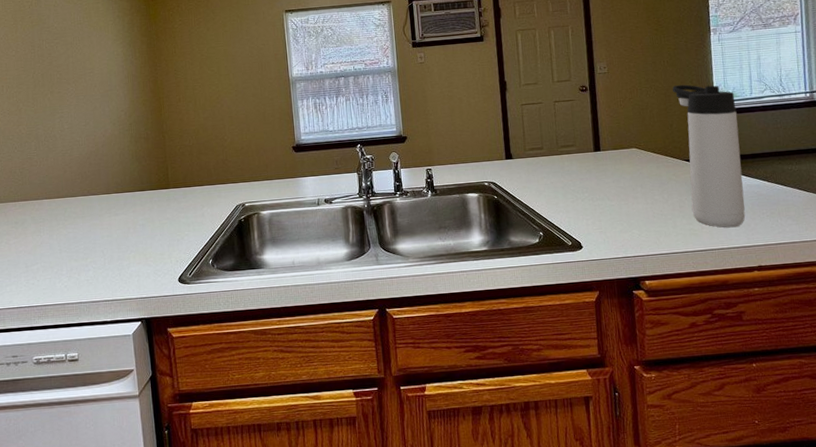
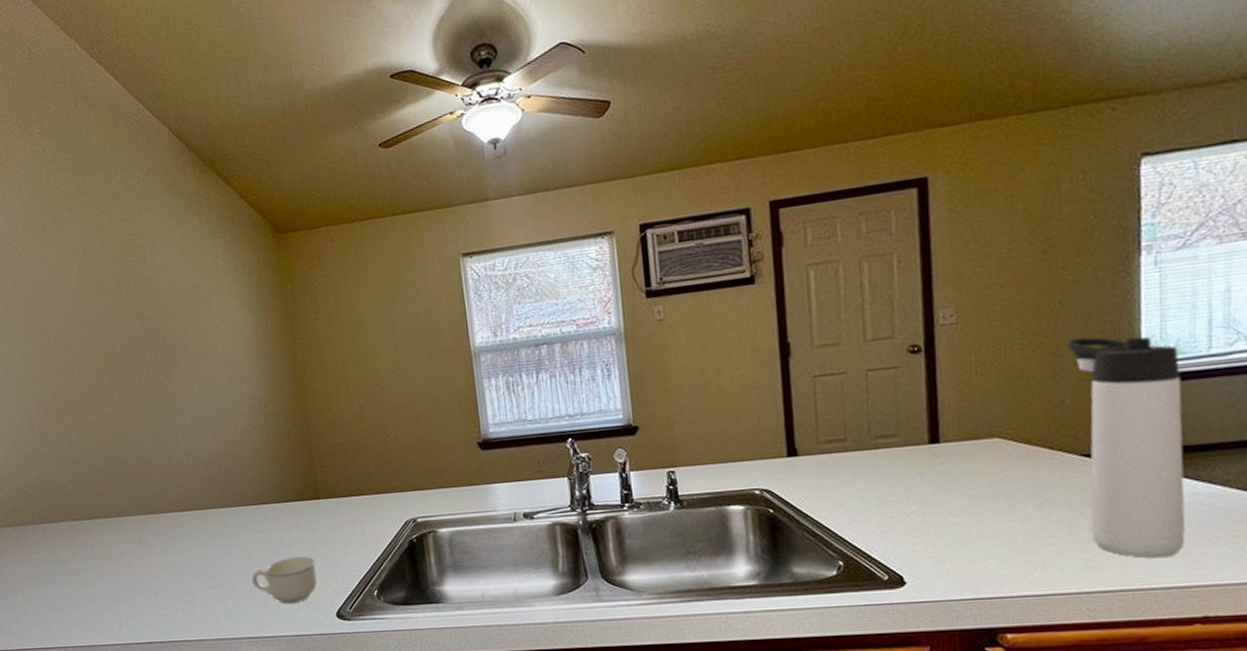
cup: none [110,234,164,273] -> present [251,556,317,605]

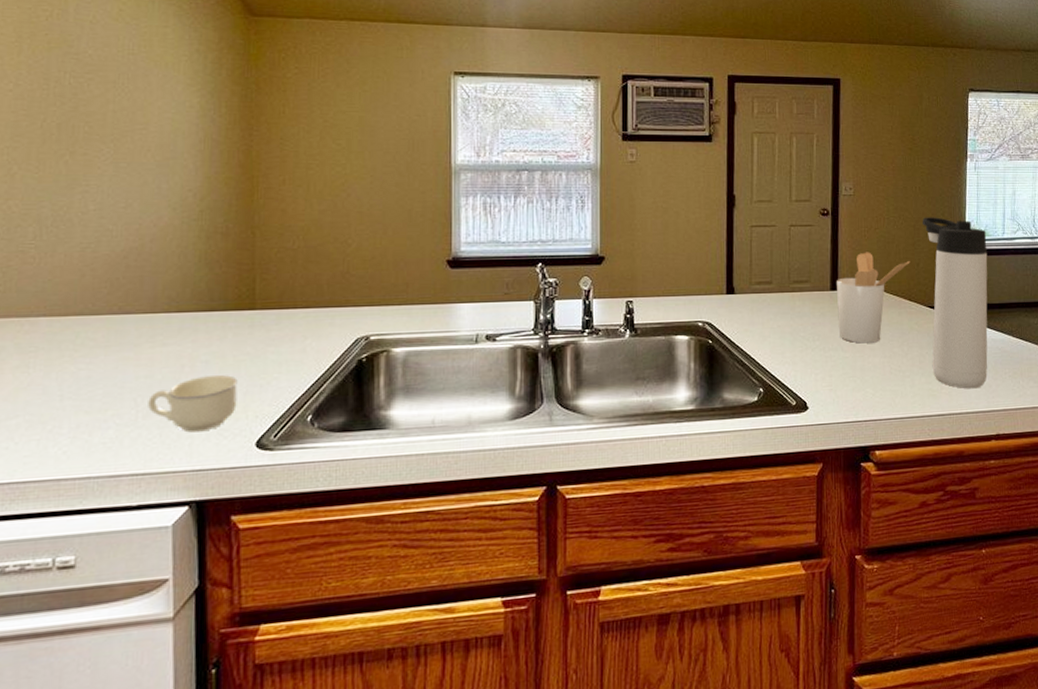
utensil holder: none [937,392,1050,506] -> present [837,252,910,344]

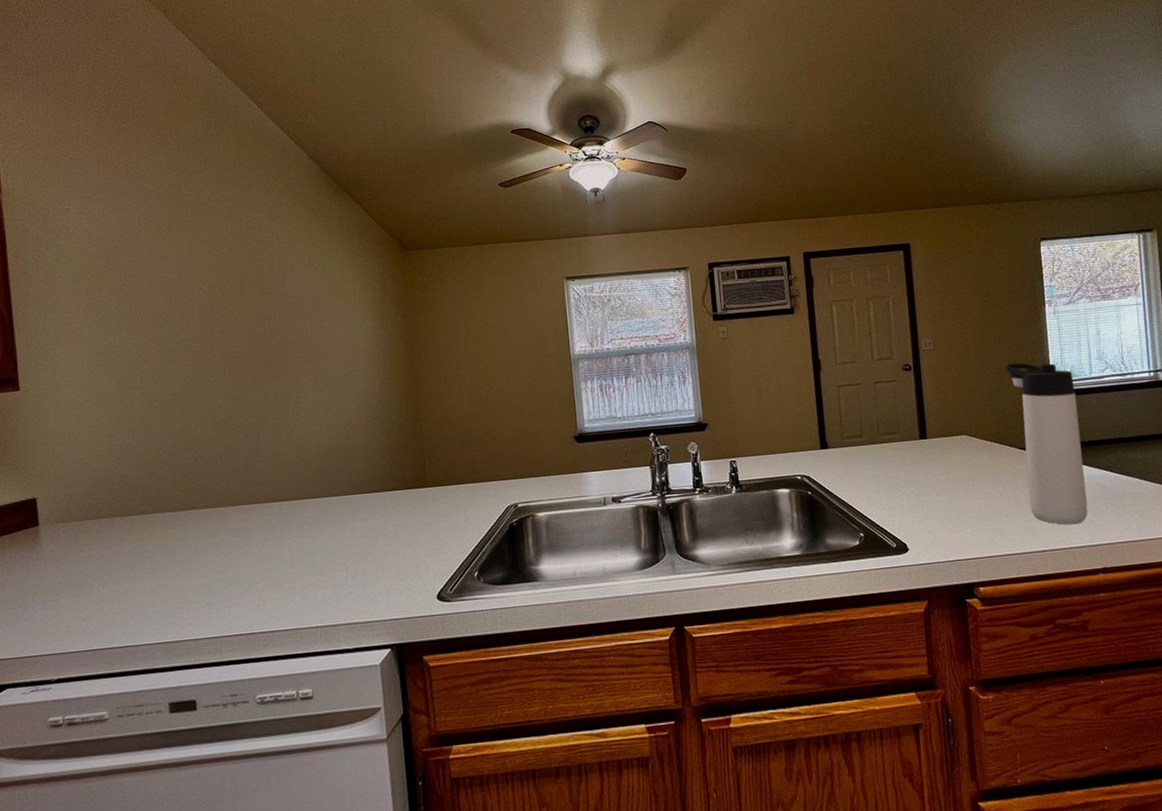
cup: present [148,375,238,433] -> none [354,541,420,589]
utensil holder: present [837,252,910,344] -> none [925,401,997,487]

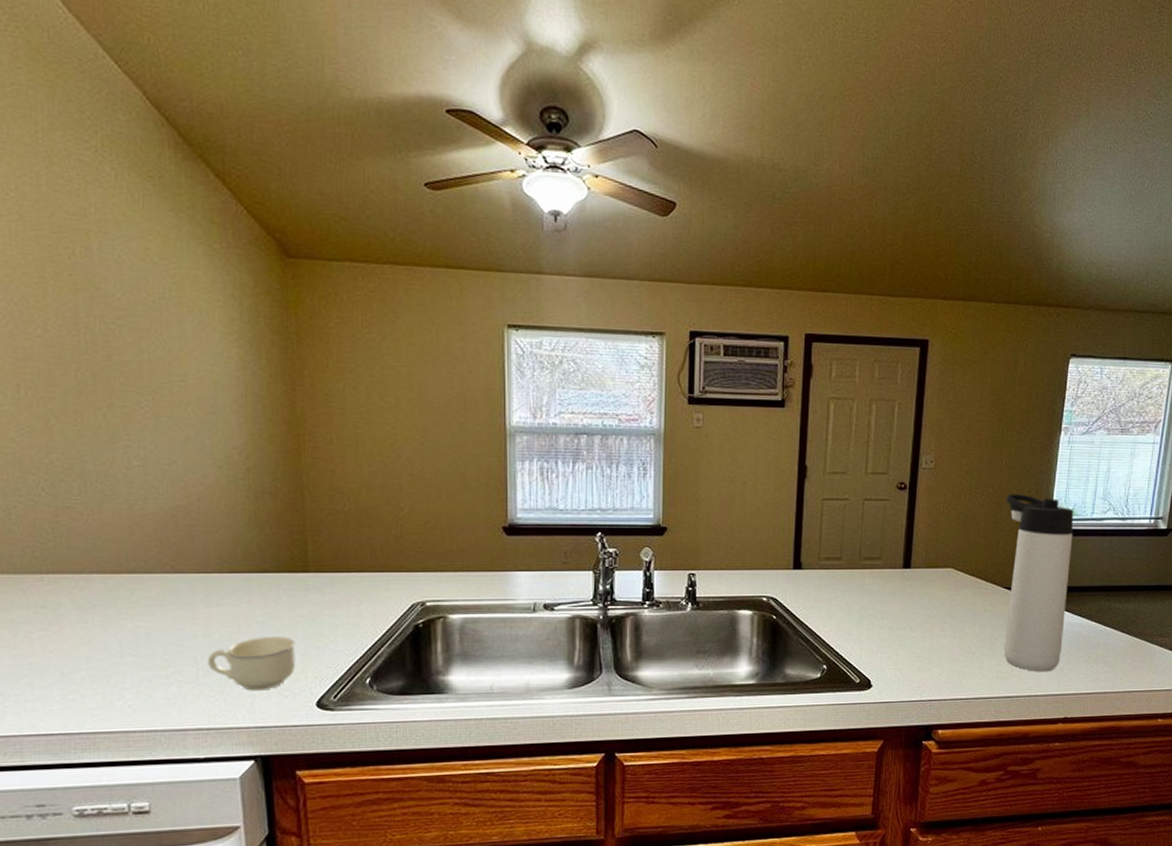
cup: none [354,541,420,589] -> present [207,637,296,691]

